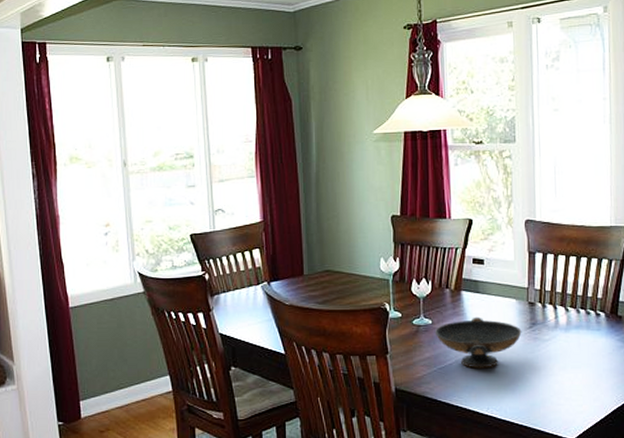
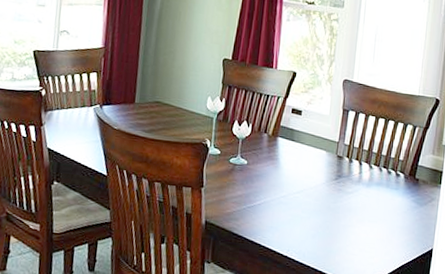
decorative bowl: present [434,316,522,369] -> none [248,162,328,213]

